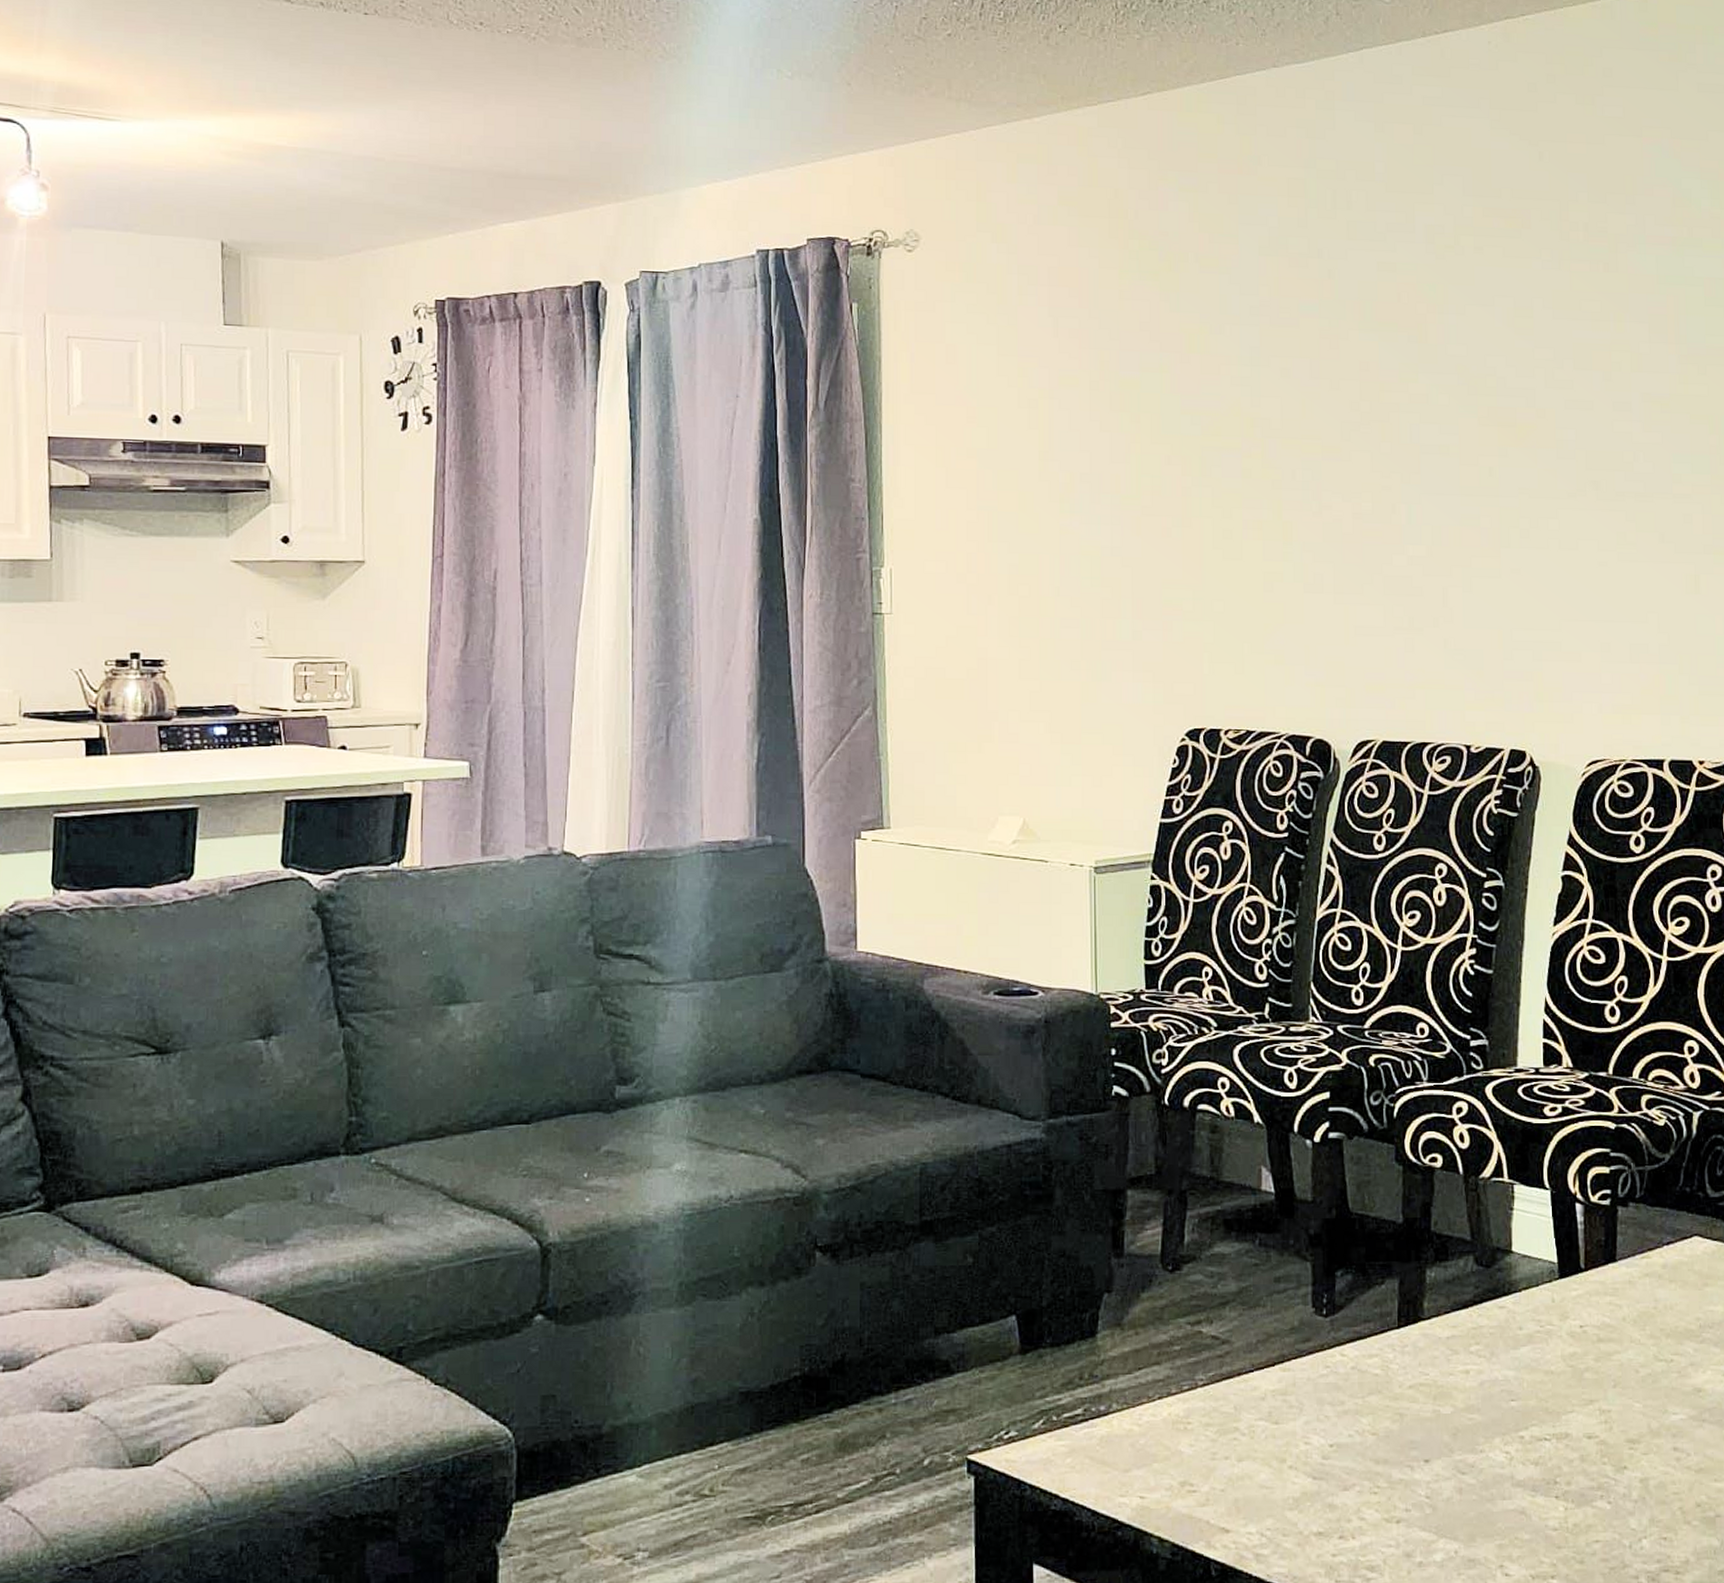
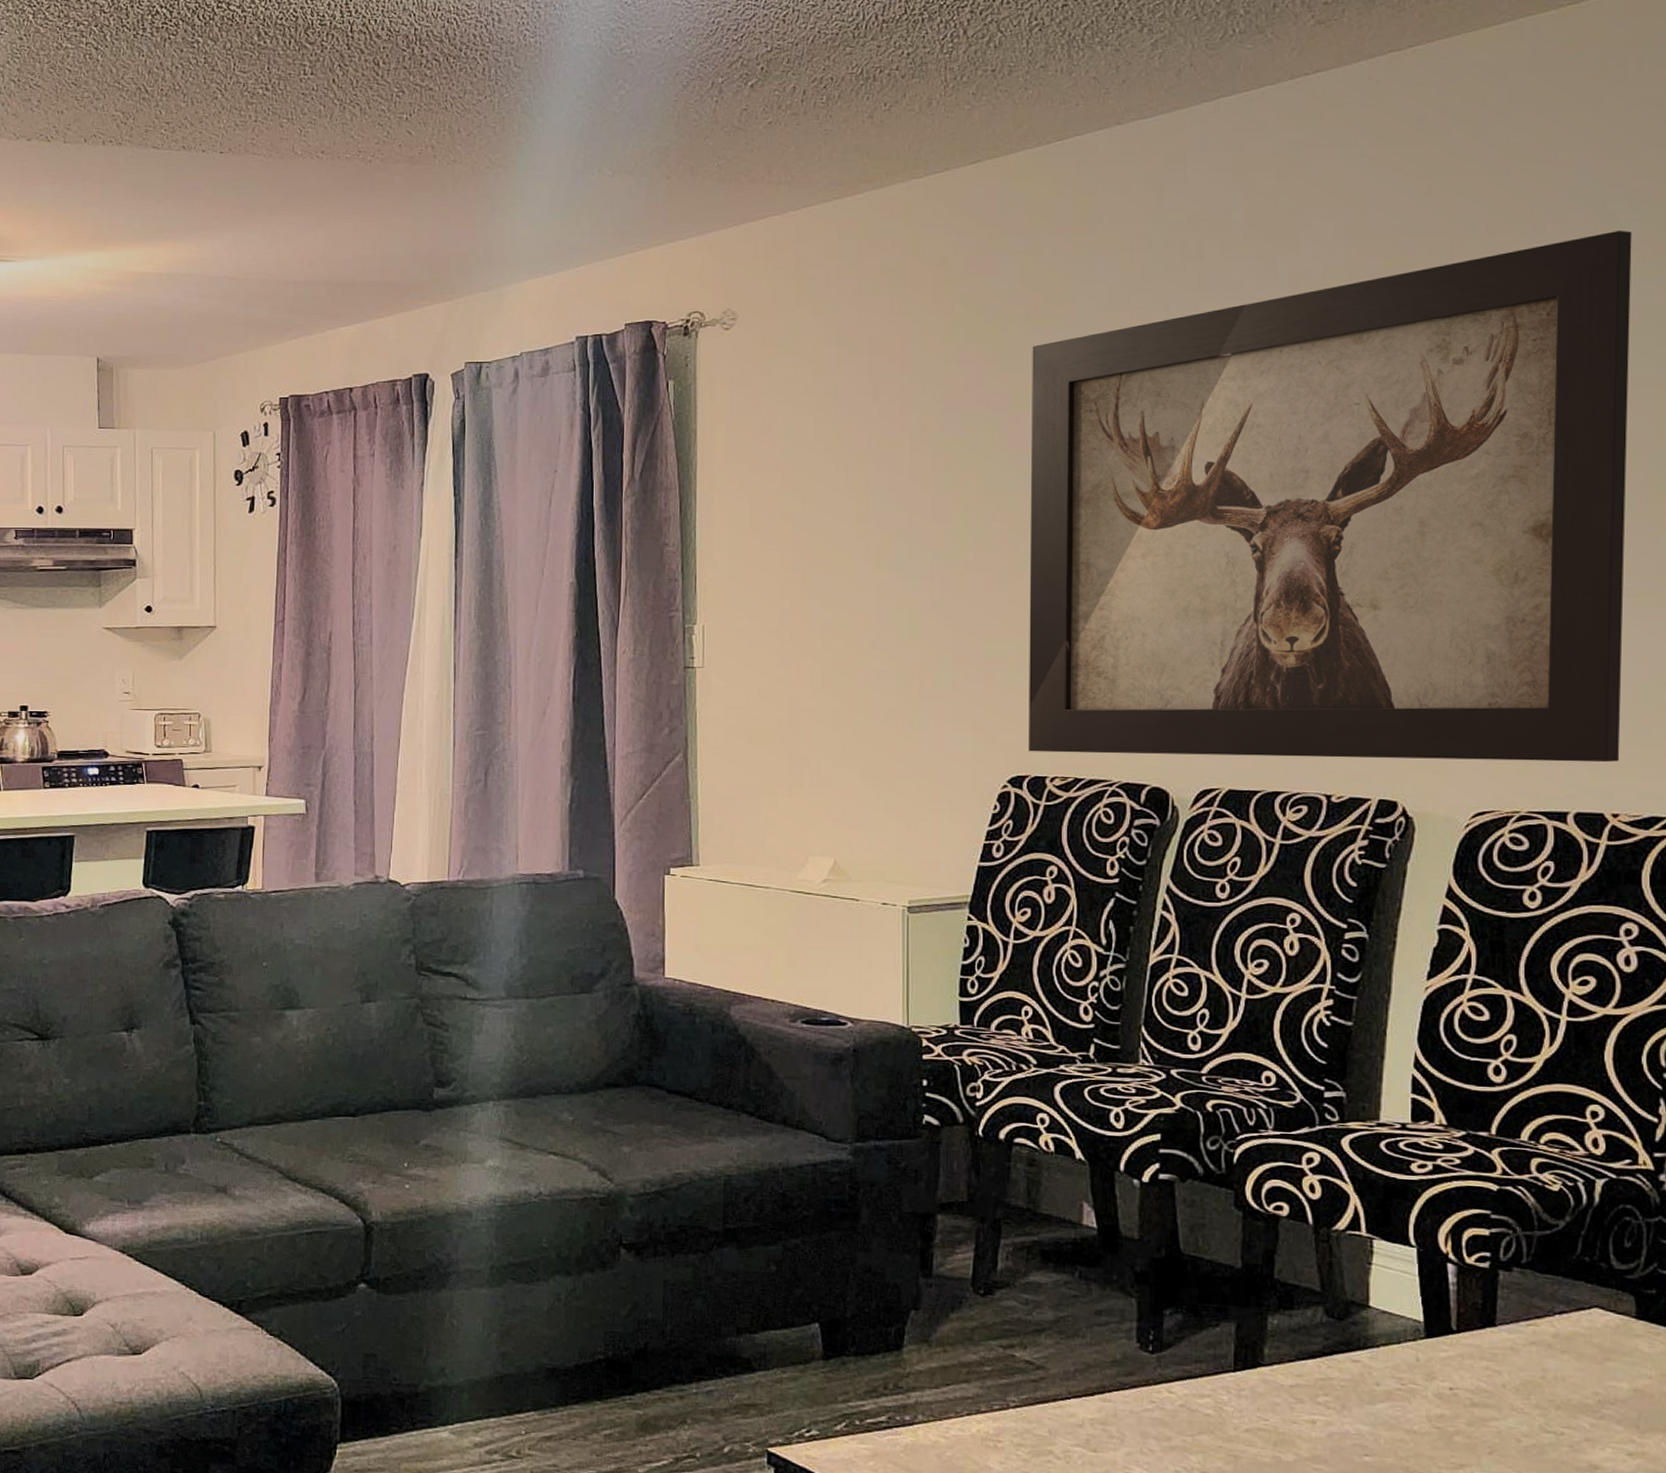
wall art: none [1200,207,1704,712] -> present [1028,231,1632,763]

